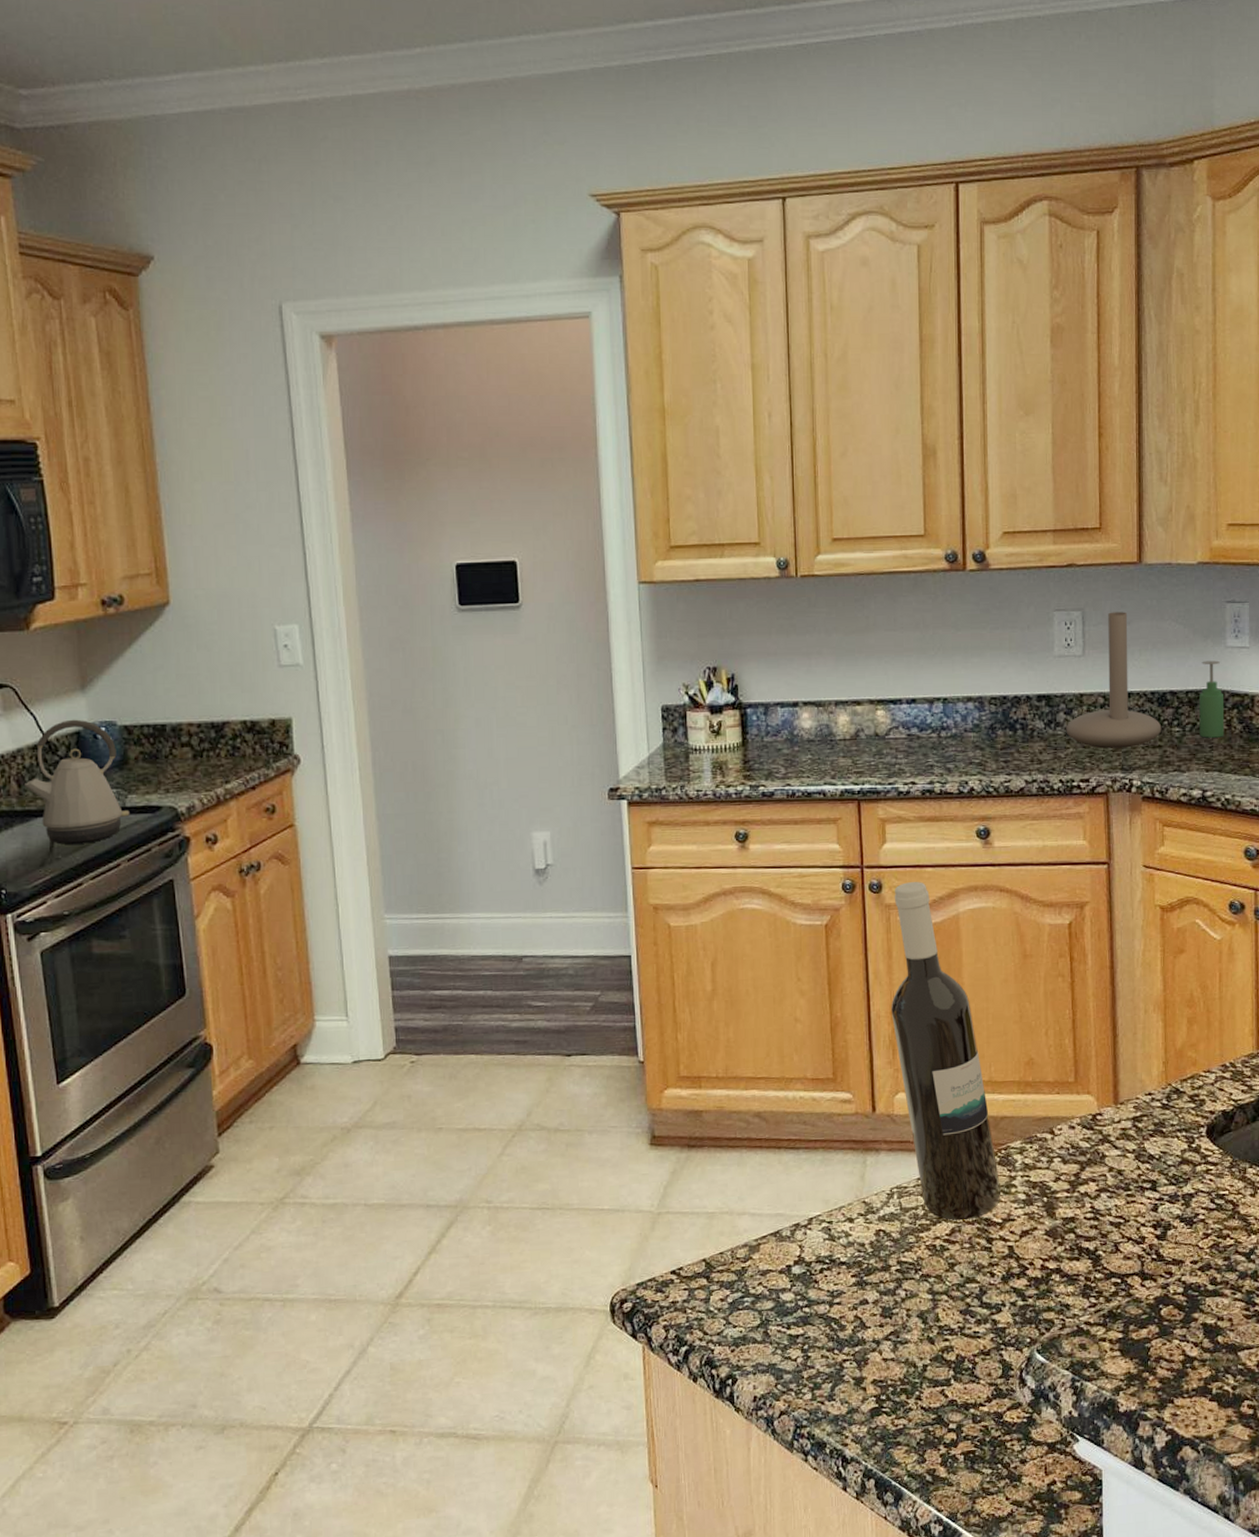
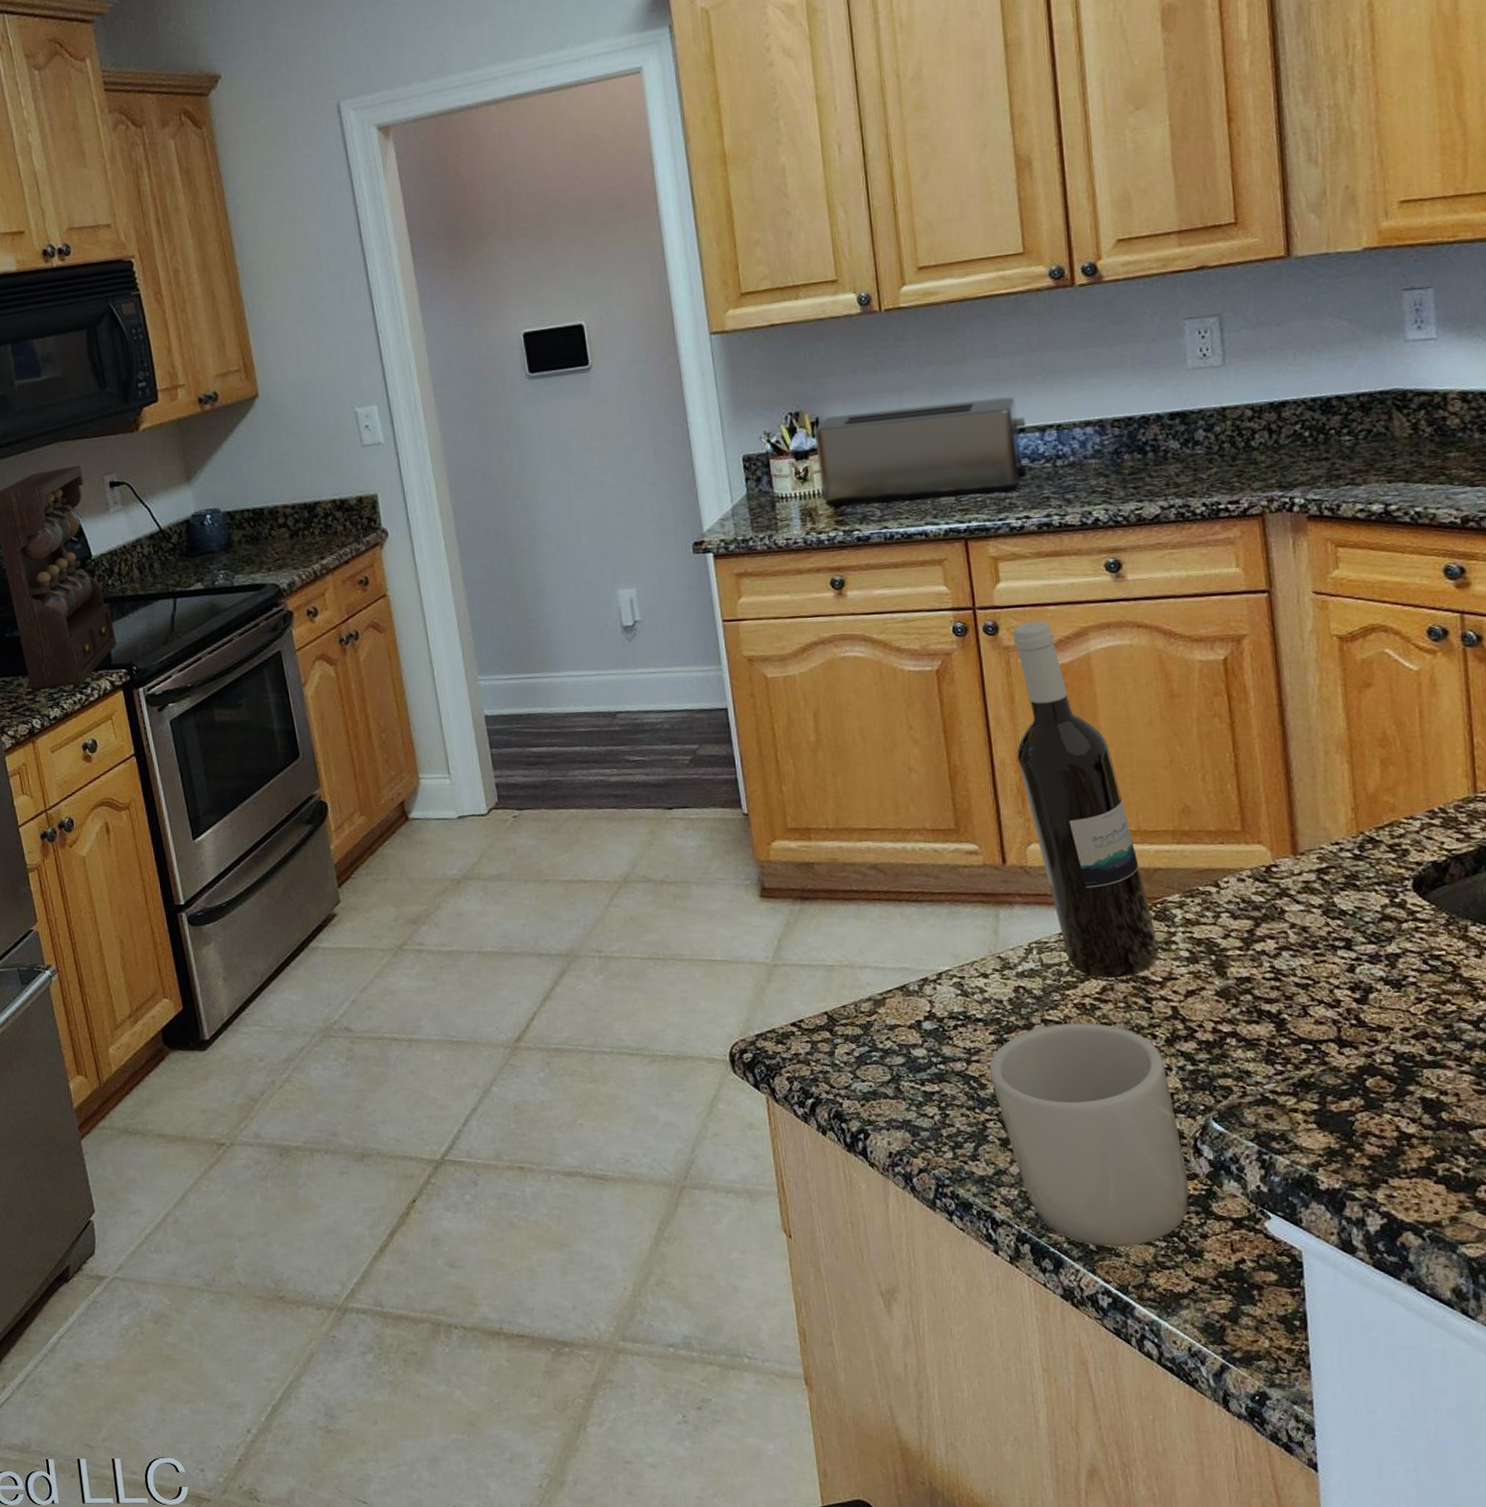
kettle: present [25,719,130,845] -> none [145,509,238,624]
toaster: none [729,669,917,761] -> present [814,397,1026,506]
mug: none [848,1263,1013,1477] -> present [989,1022,1189,1247]
paper towel holder: present [1066,612,1162,749] -> none [1207,312,1328,466]
soap dispenser: present [1199,660,1225,738] -> none [1374,357,1410,445]

